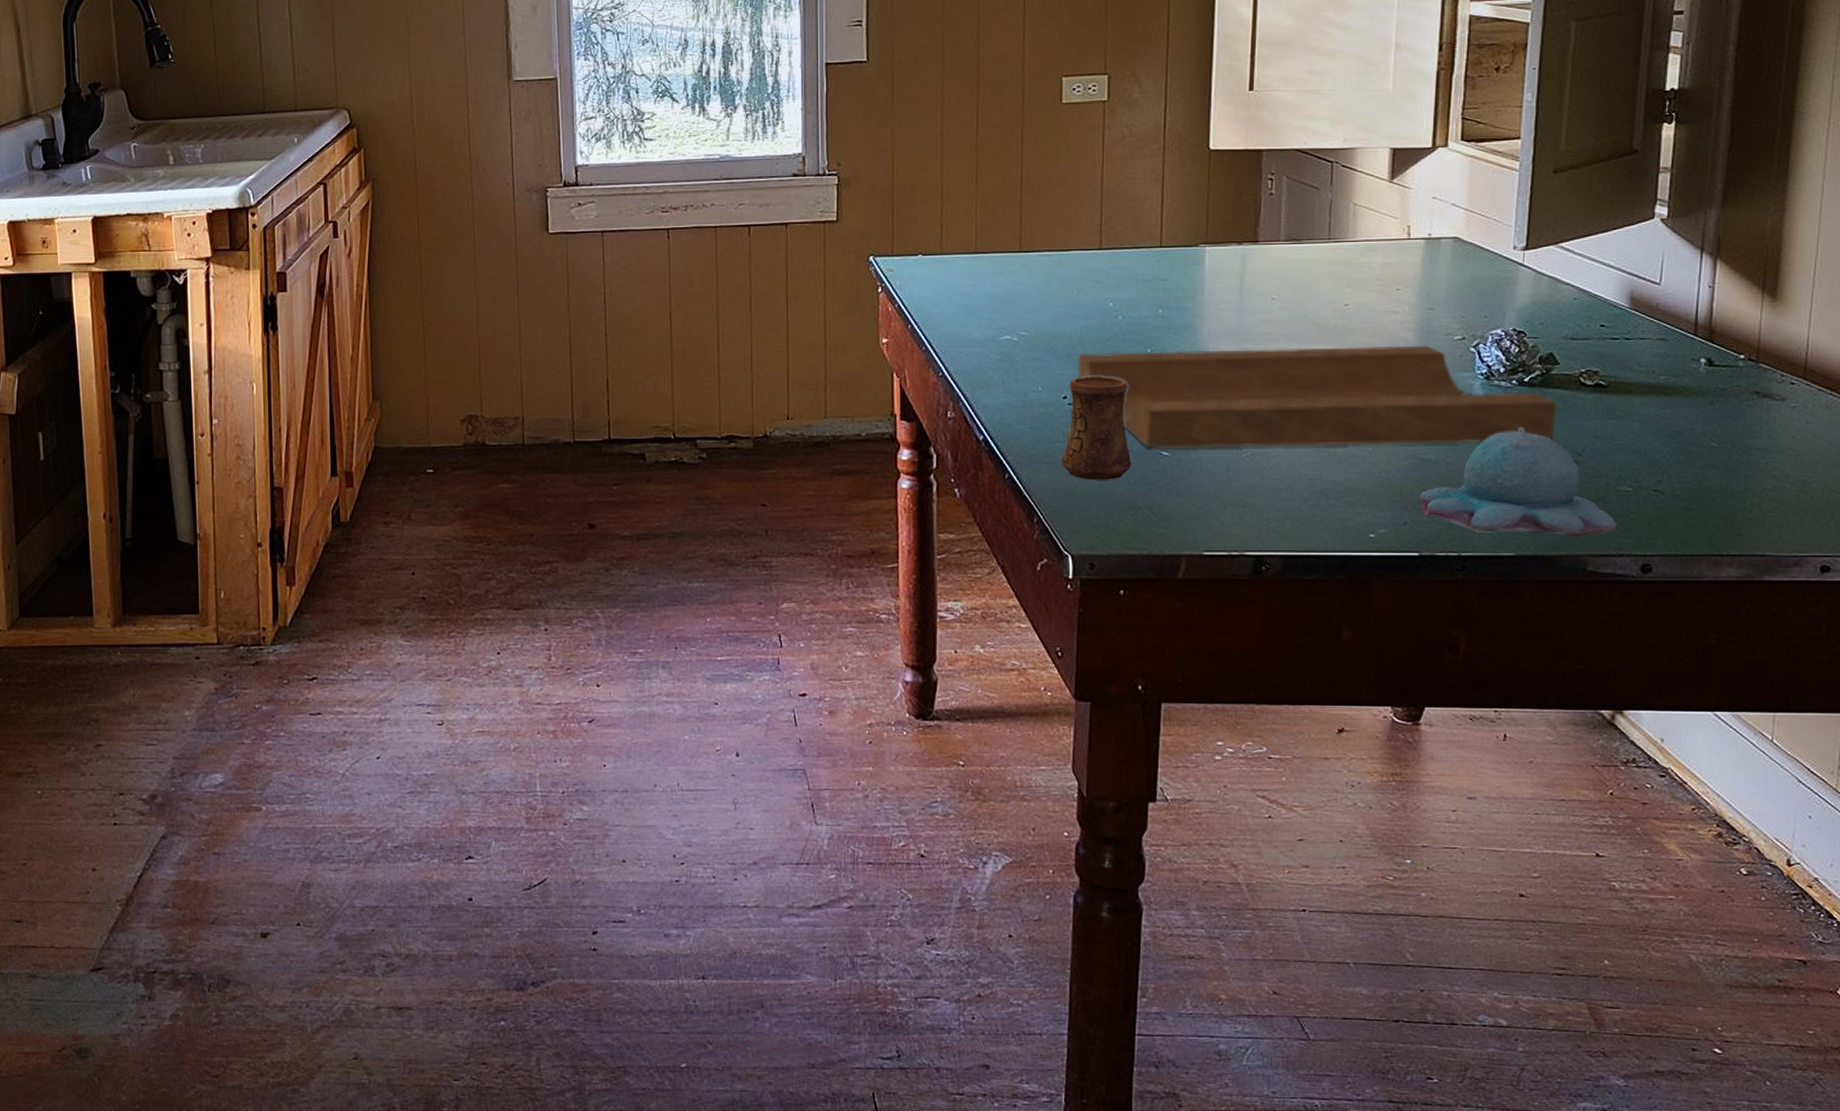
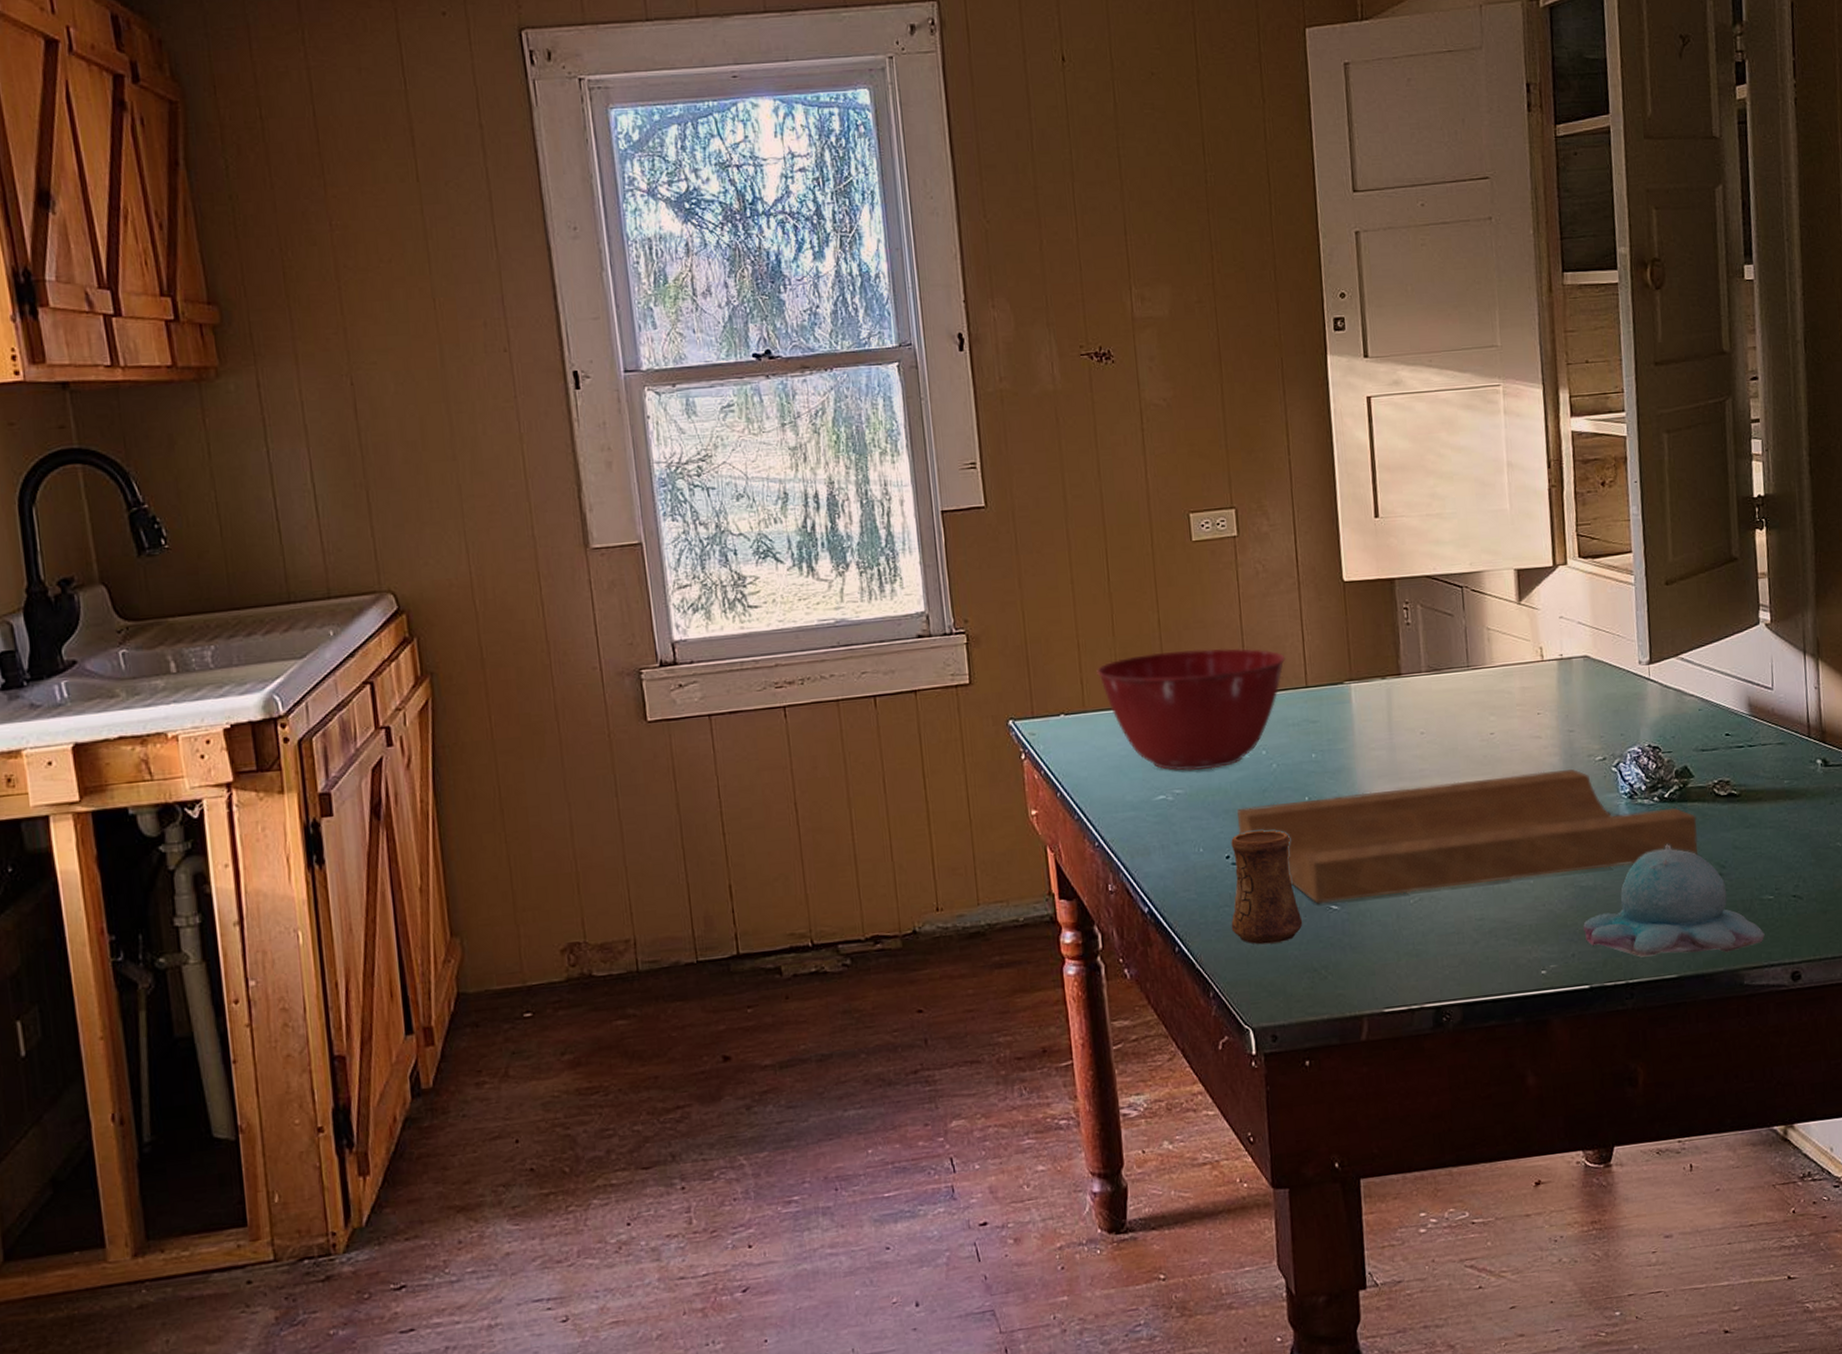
mixing bowl: none [957,204,1143,316] -> present [1096,648,1286,771]

